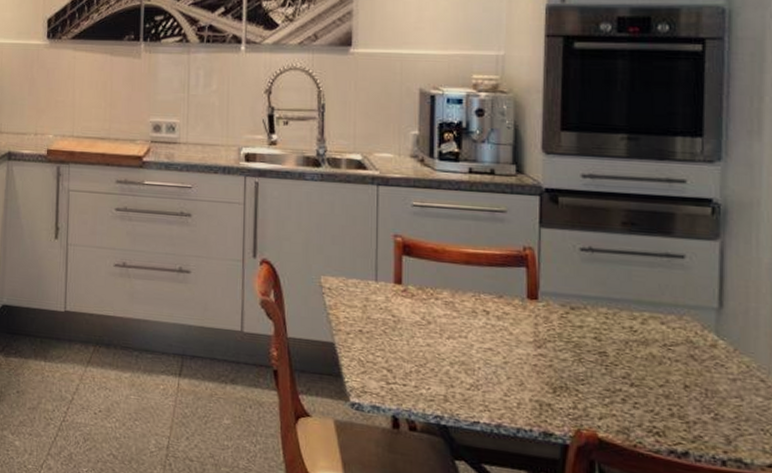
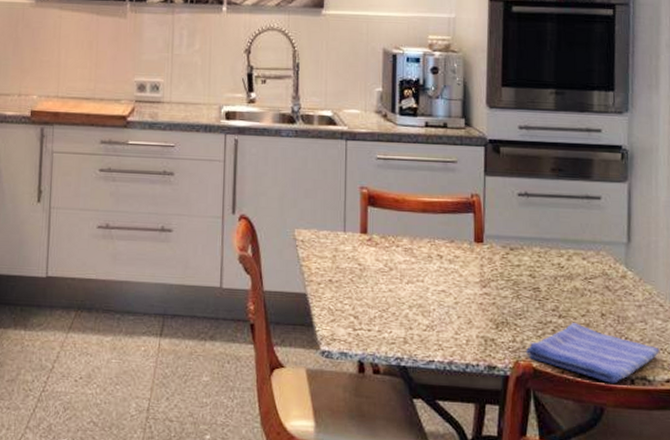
dish towel: none [589,391,760,463] -> present [525,322,660,384]

